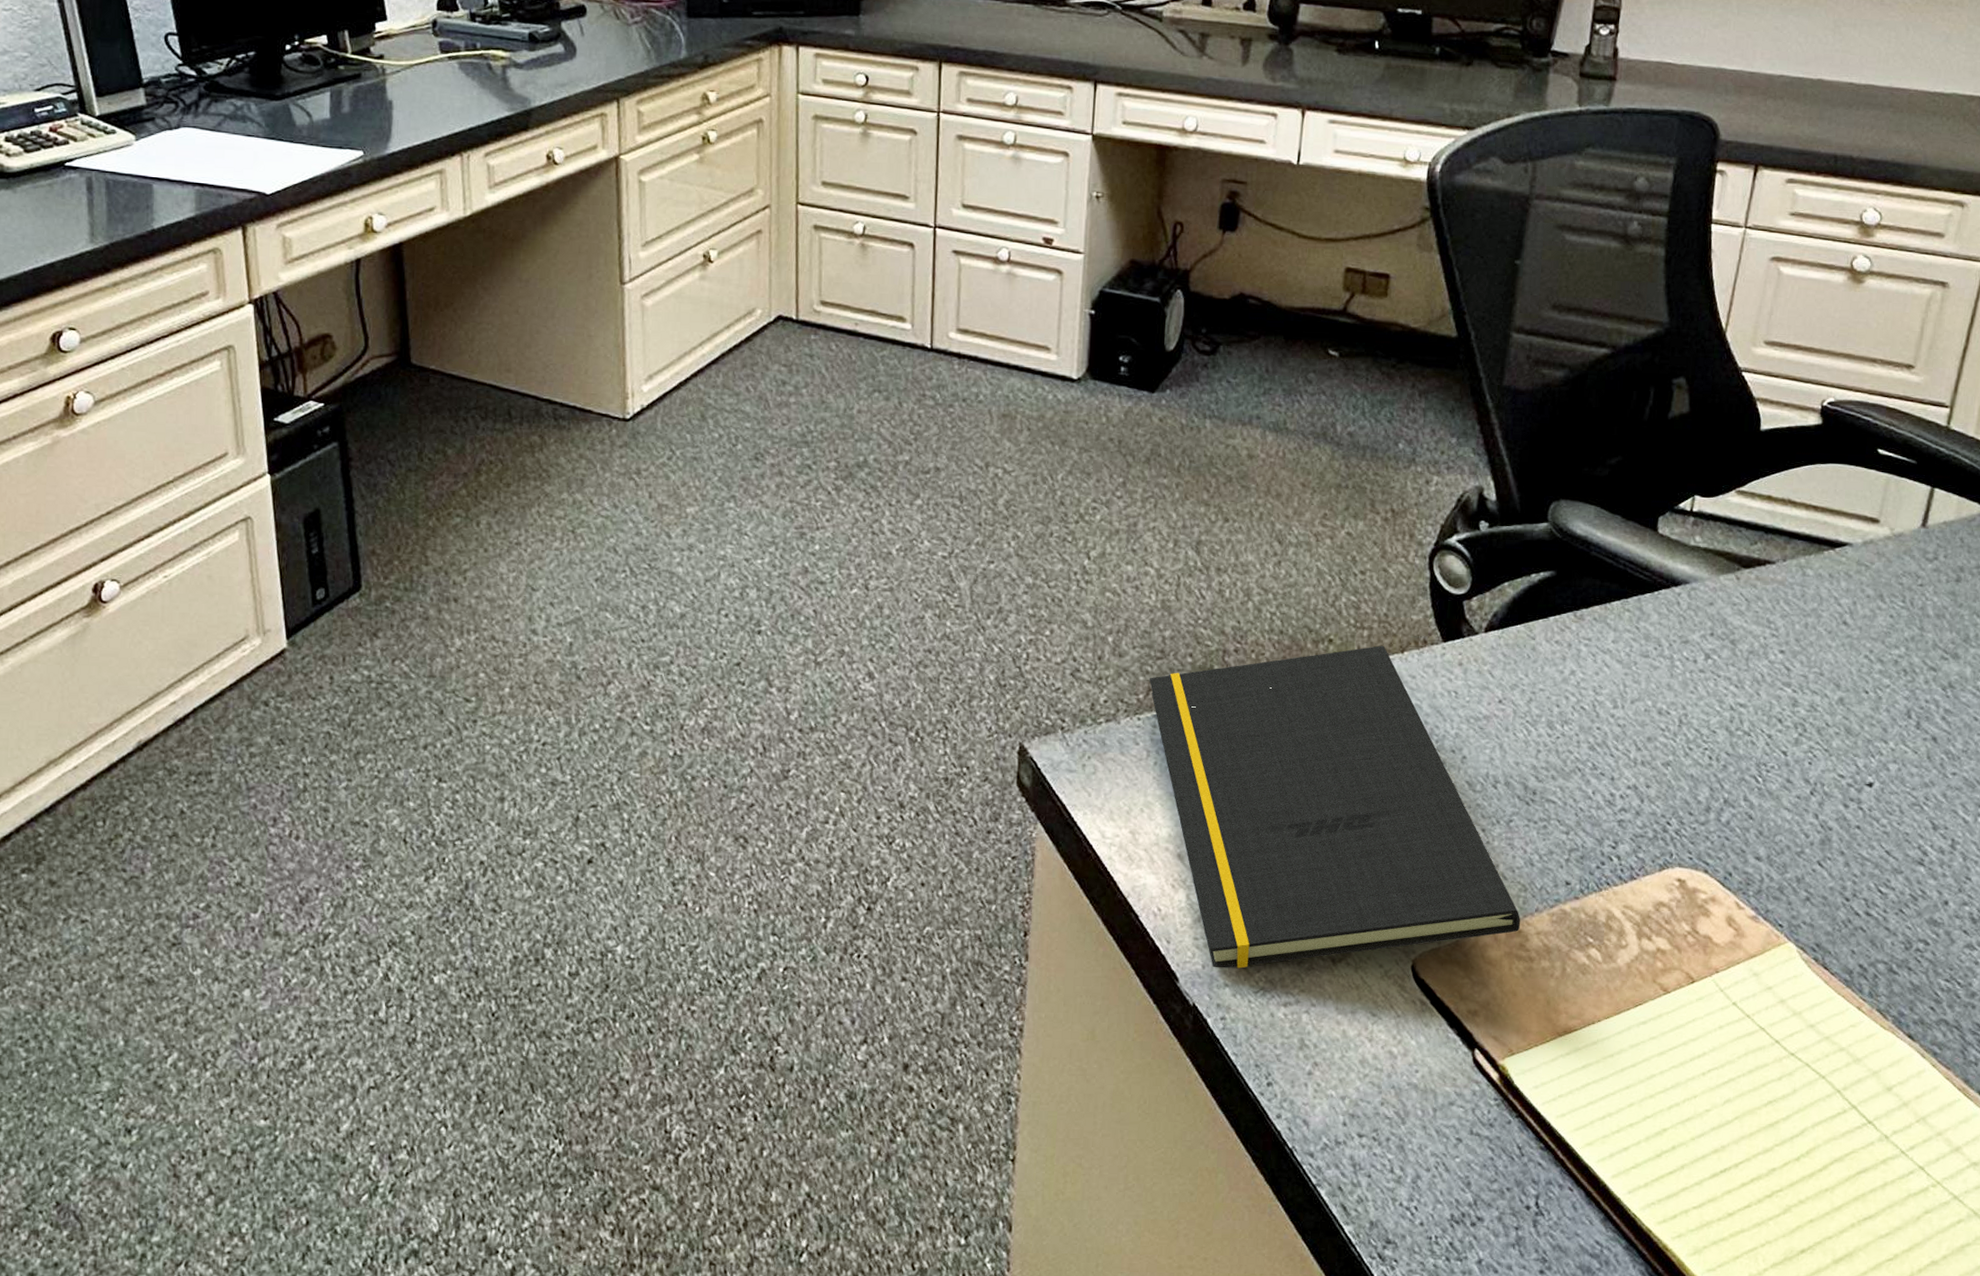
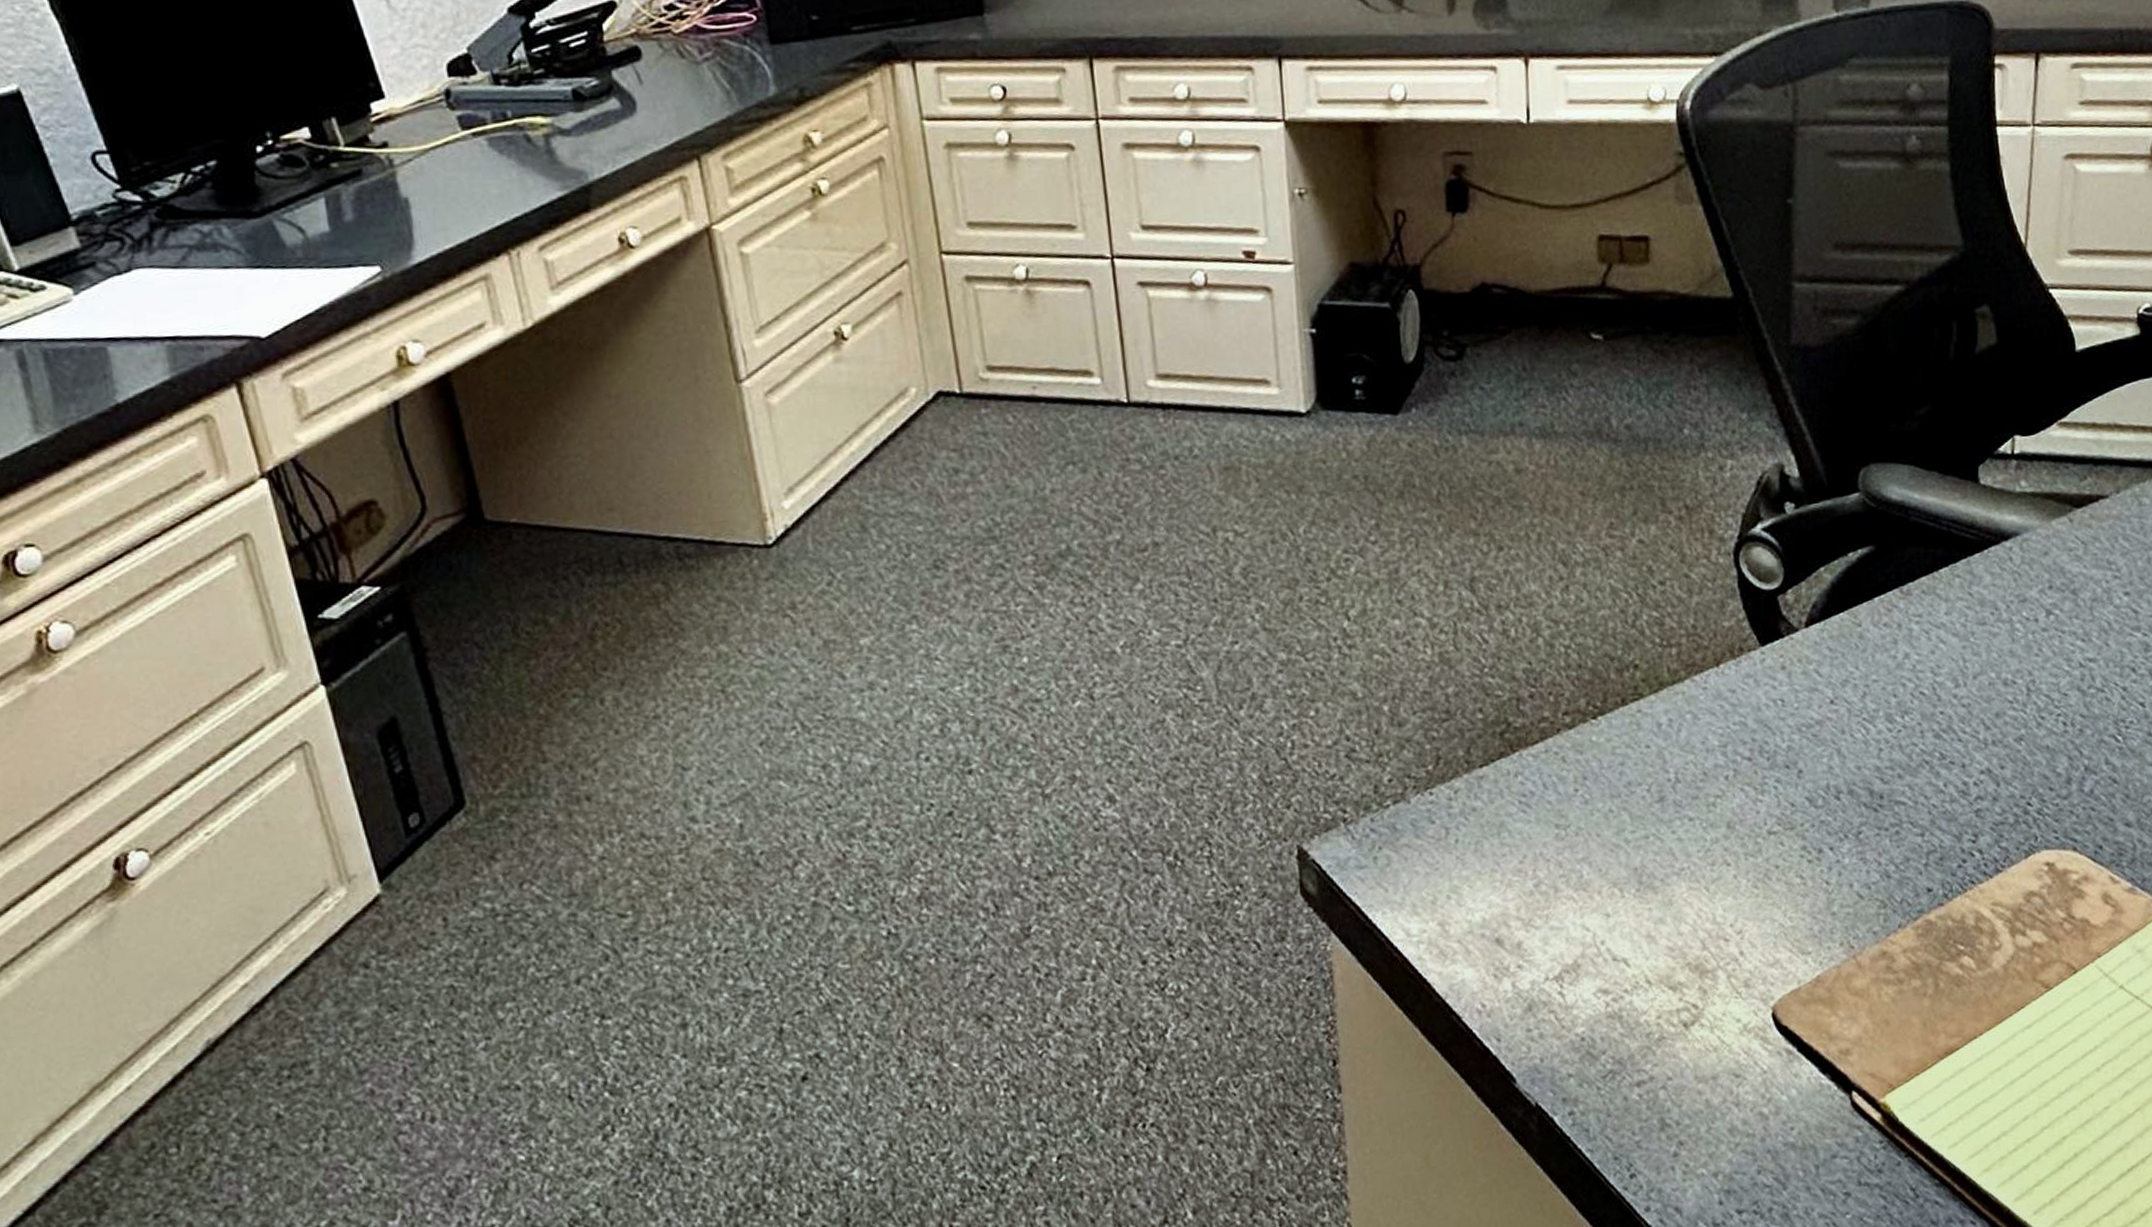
notepad: present [1149,646,1521,969] -> none [1436,662,1885,1059]

